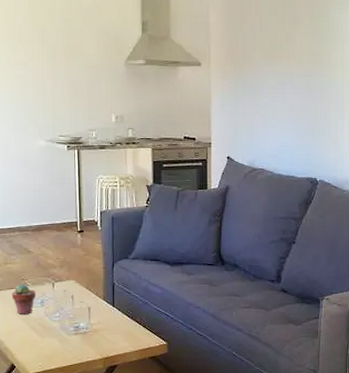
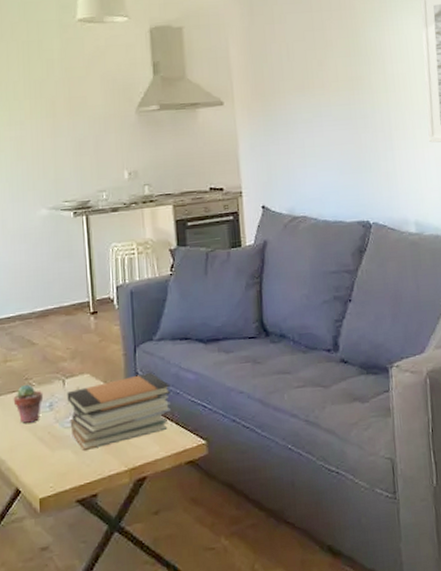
book stack: none [56,284,141,340] -> present [67,372,171,450]

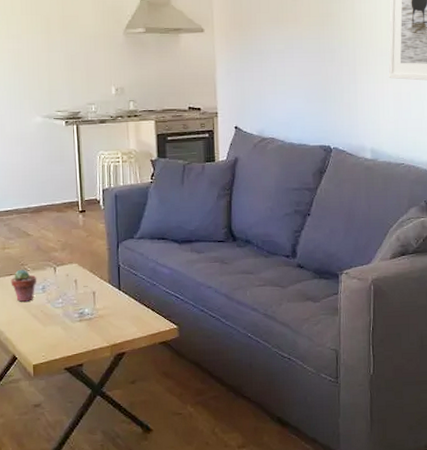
book stack: present [67,372,171,450] -> none [58,265,148,327]

